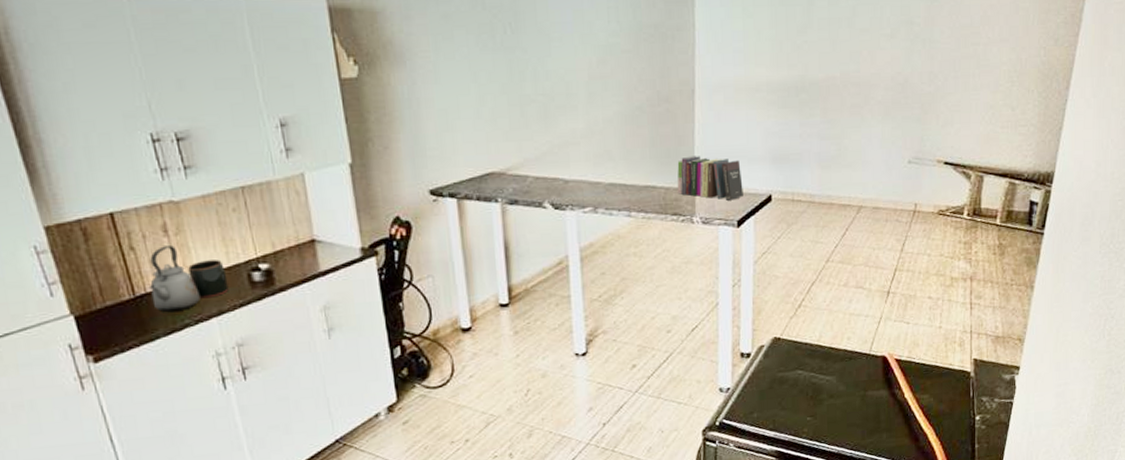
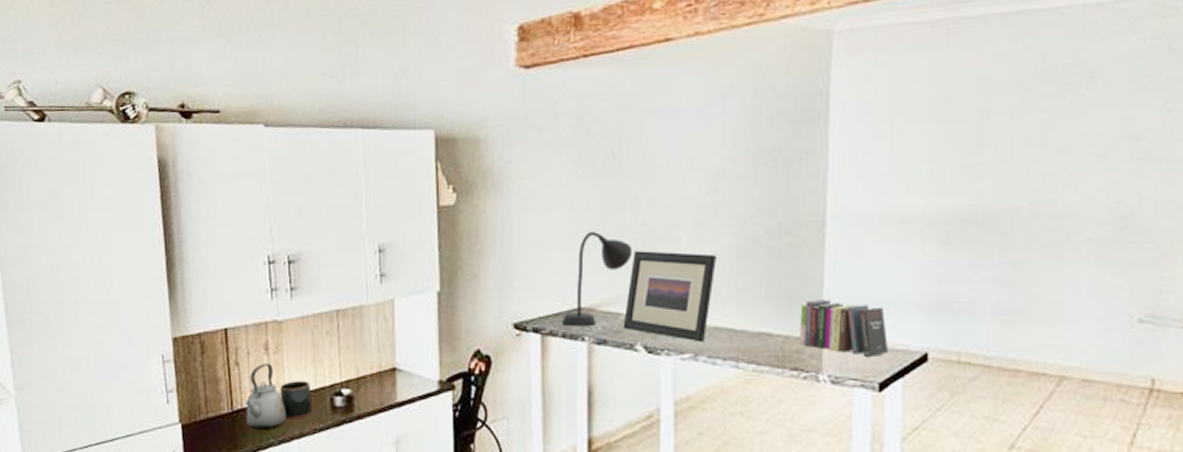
desk lamp: none [475,101,535,190] -> present [561,231,633,327]
picture frame: none [531,118,608,197] -> present [623,251,716,343]

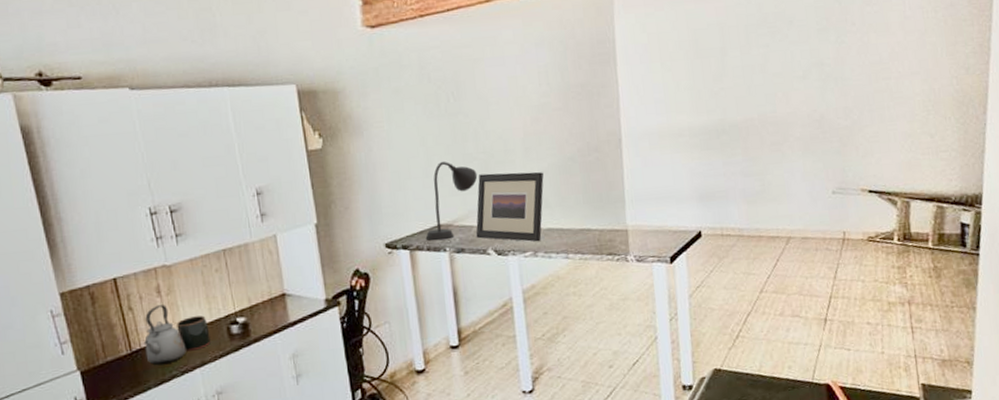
books: present [799,300,888,357] -> none [609,198,674,239]

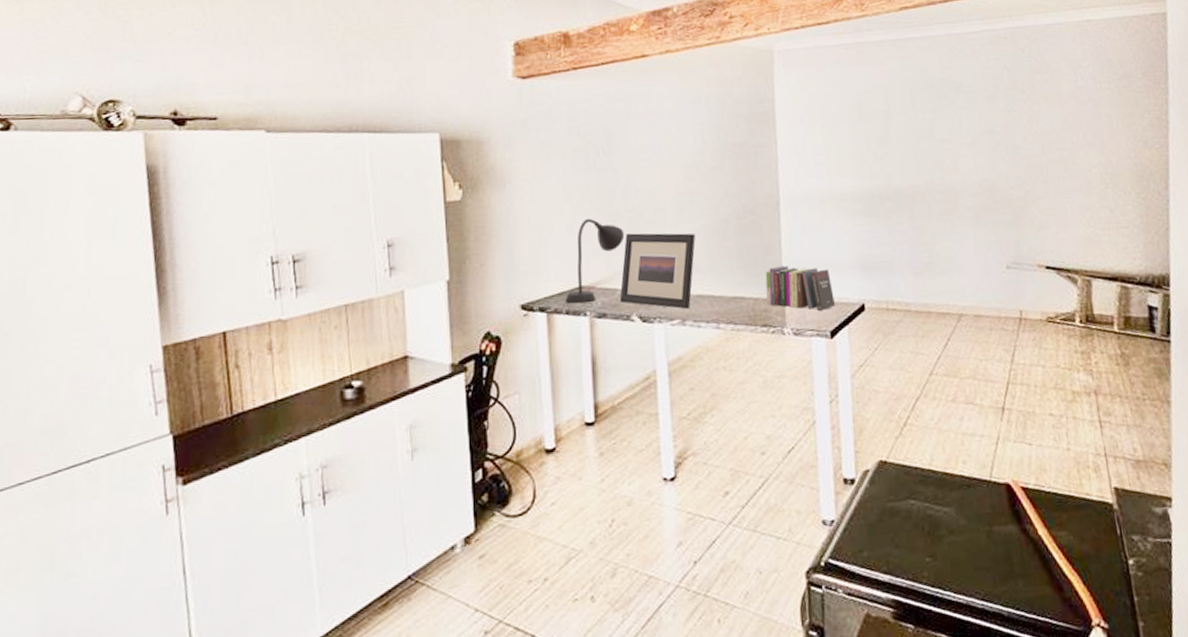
kettle: present [143,305,186,366] -> none [246,363,293,432]
mug: present [177,315,211,351] -> none [285,377,321,417]
books: none [609,198,674,239] -> present [765,266,835,310]

